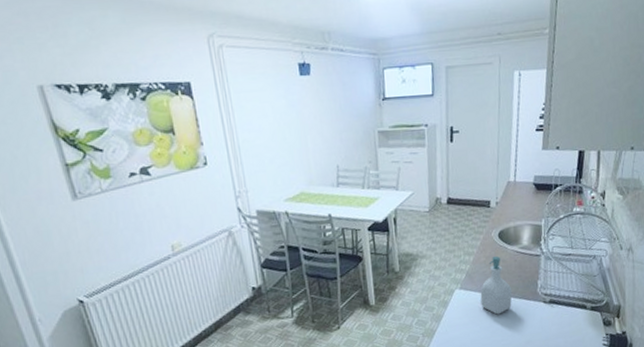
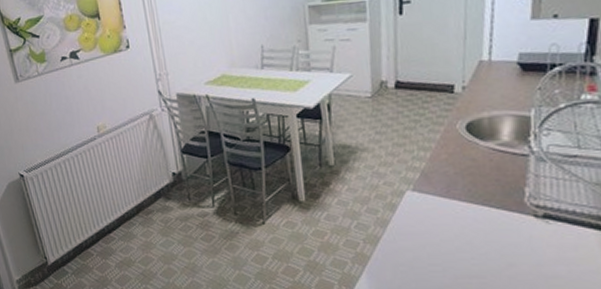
soap bottle: present [480,256,513,315] -> none [440,154,487,226]

